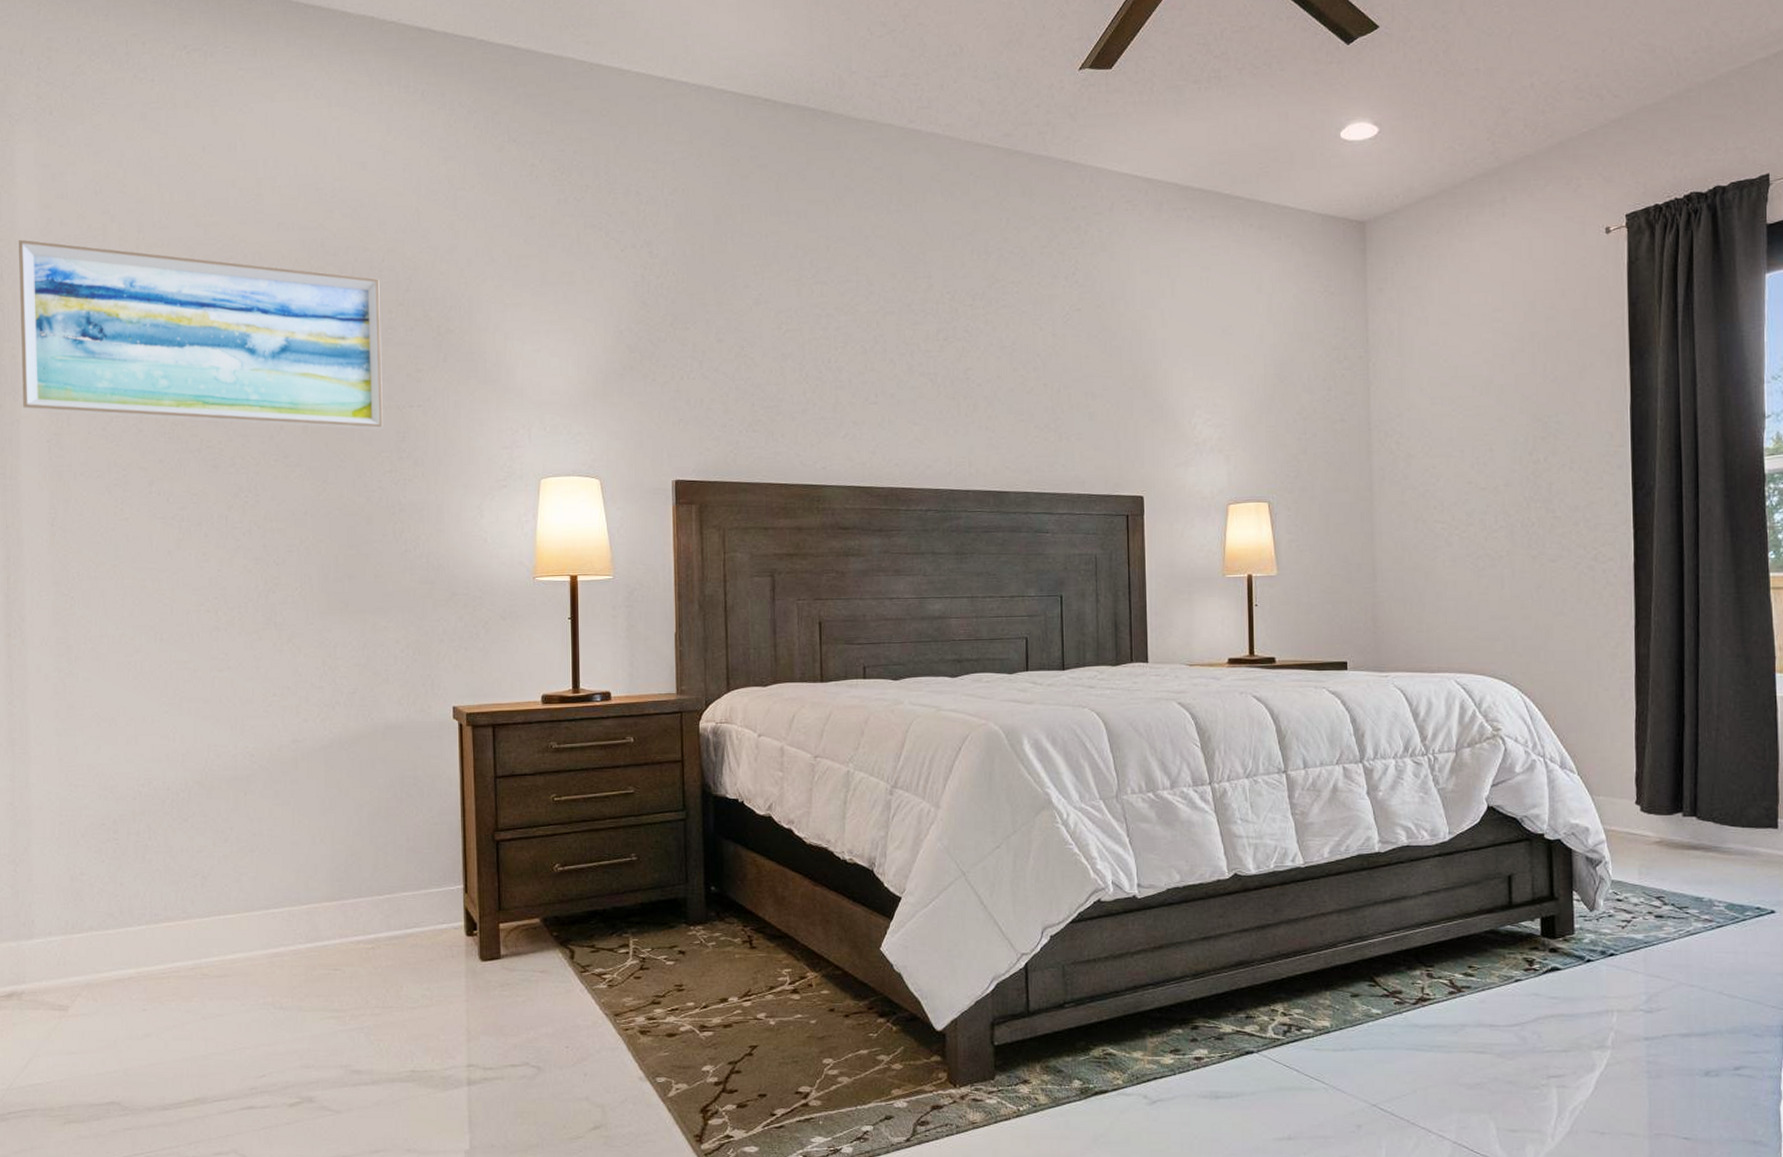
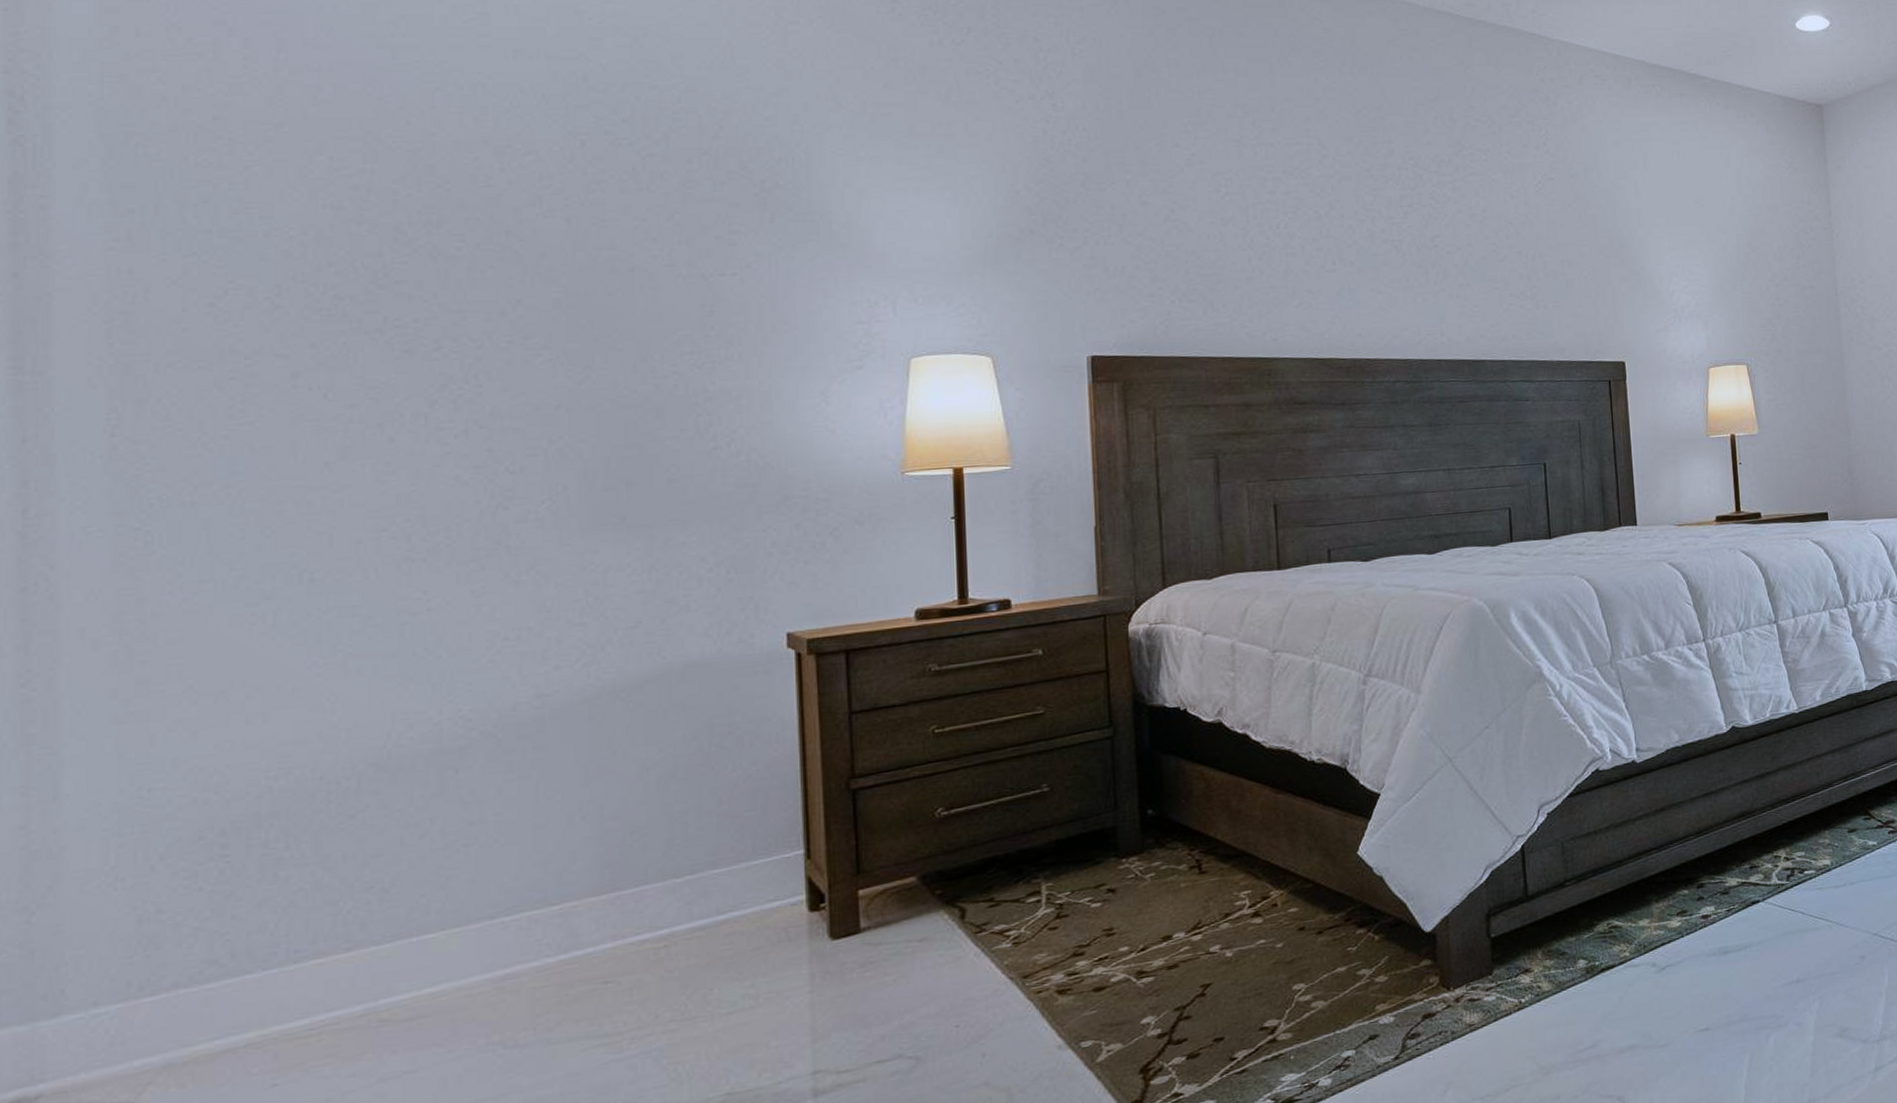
wall art: present [18,239,383,430] -> none [54,51,680,303]

